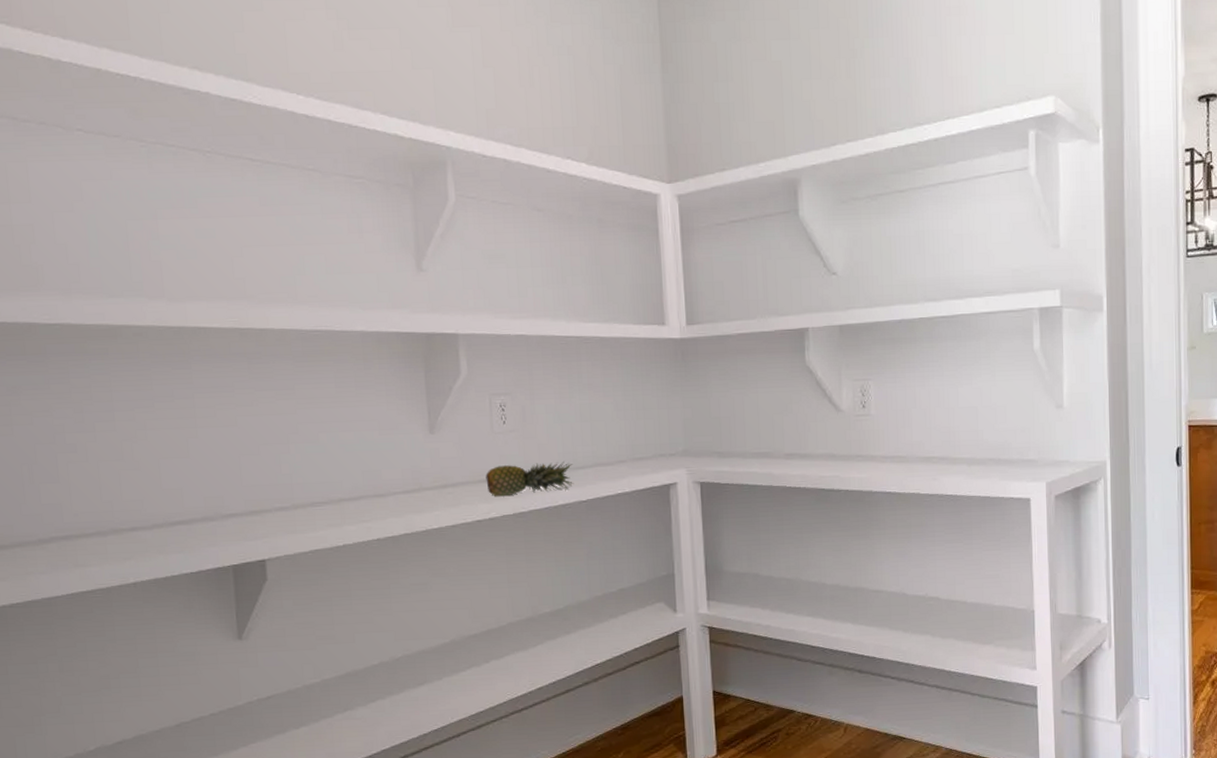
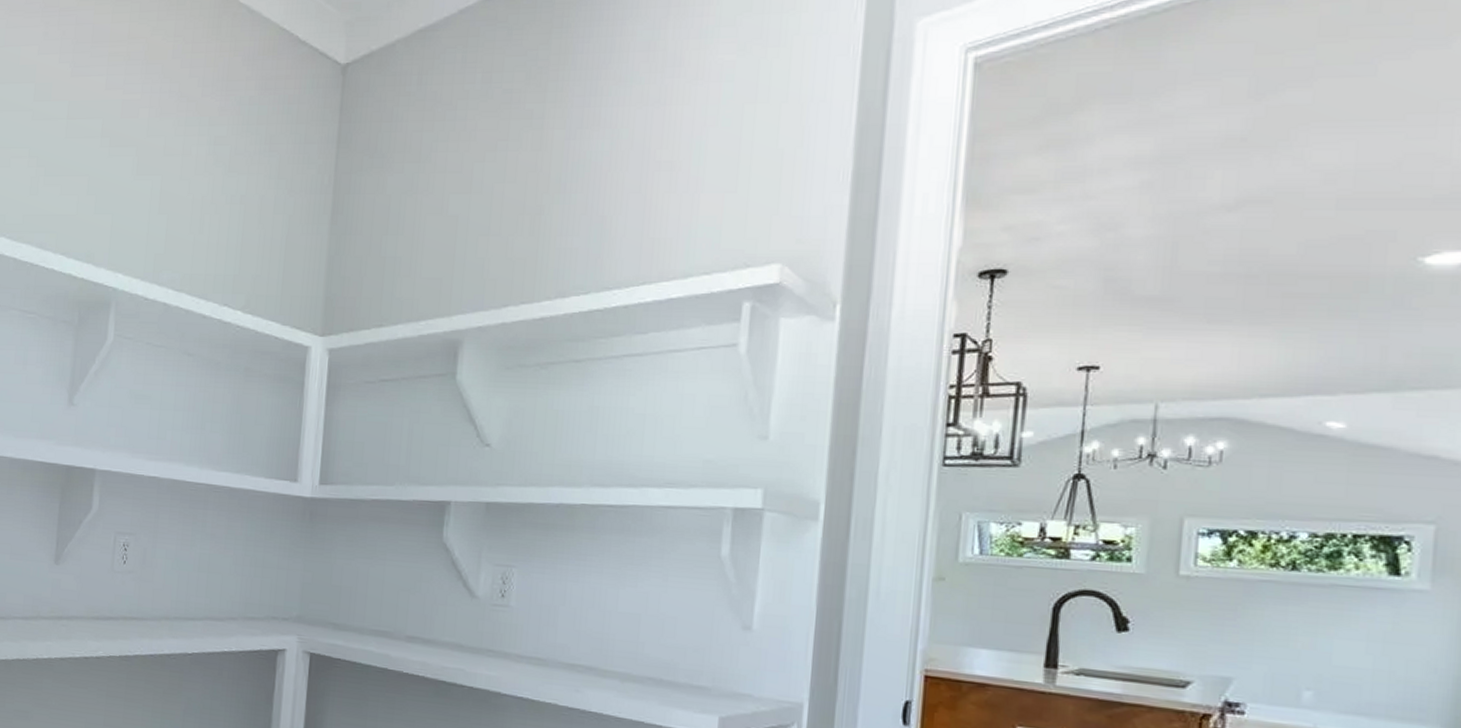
fruit: present [486,462,574,497] -> none [98,605,184,641]

